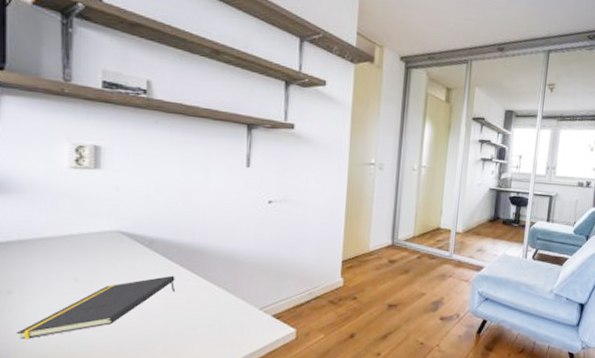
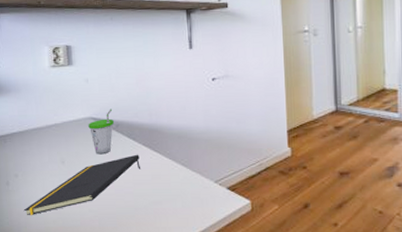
cup: none [114,223,147,273] -> present [88,109,114,155]

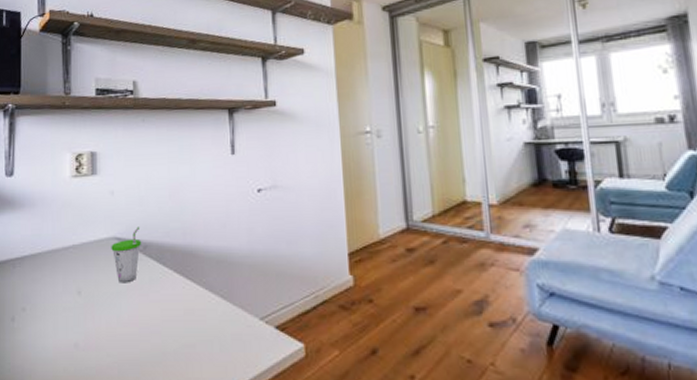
notepad: present [23,154,140,215] -> none [29,283,170,360]

